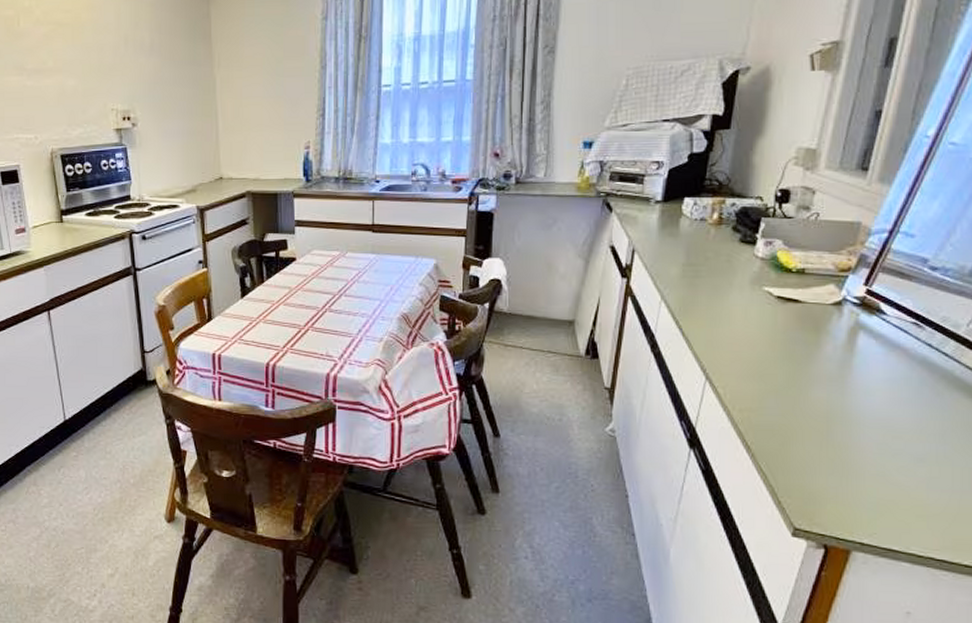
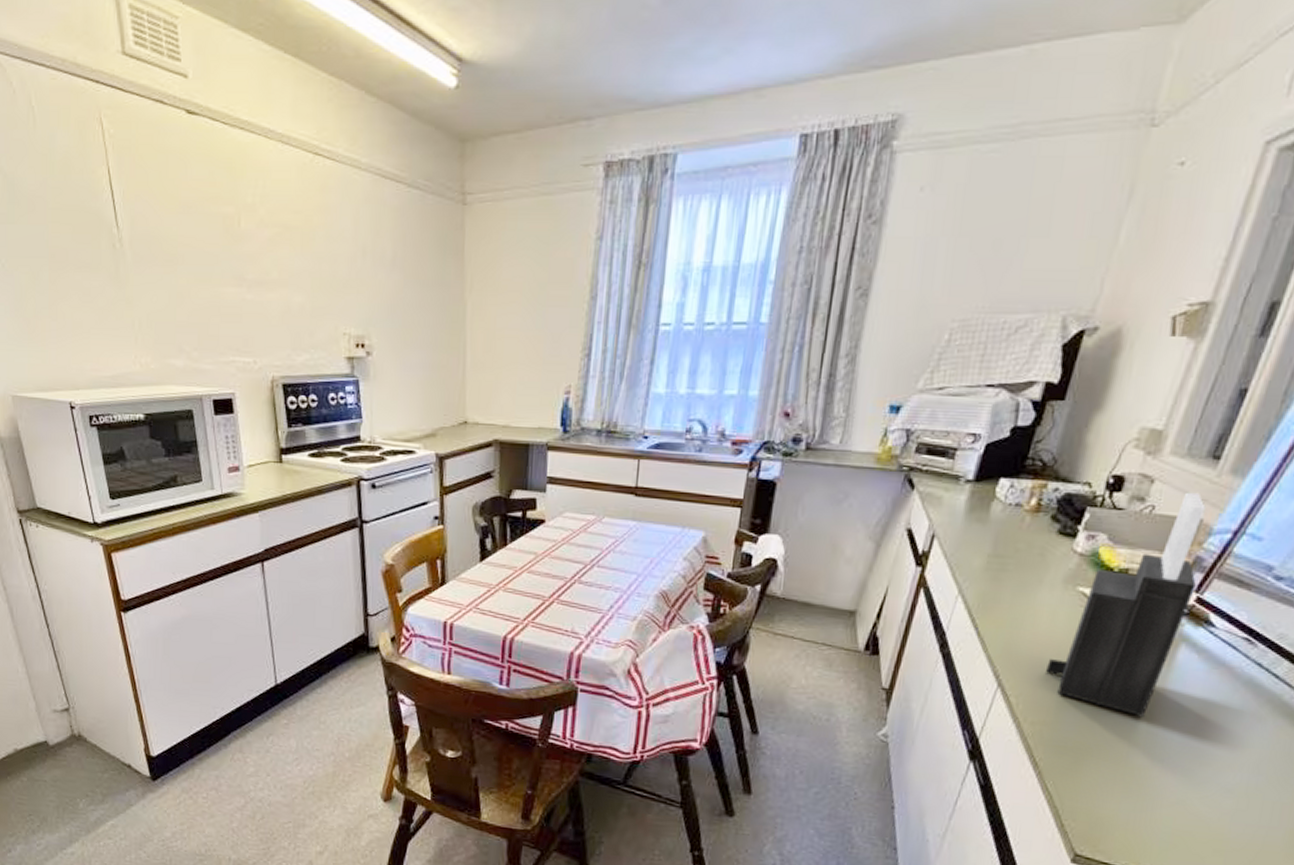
knife block: none [745,199,864,399] -> present [1044,492,1206,718]

